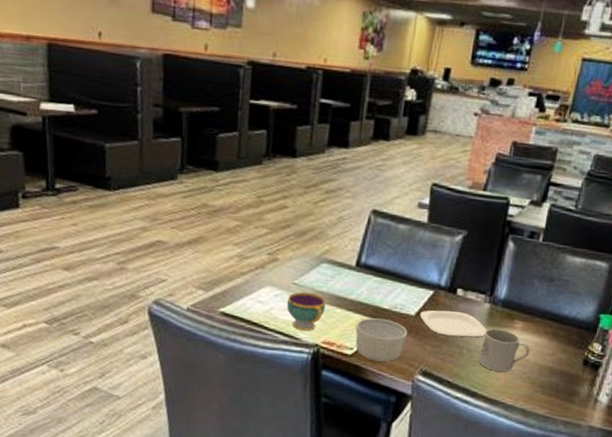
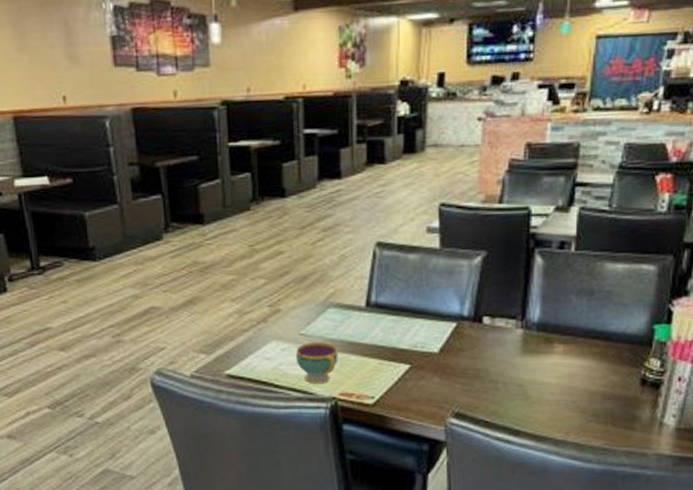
ramekin: present [355,318,407,362] -> none [374,361,432,408]
plate: present [420,310,487,338] -> none [444,342,522,371]
mug: present [478,328,530,372] -> none [517,356,576,404]

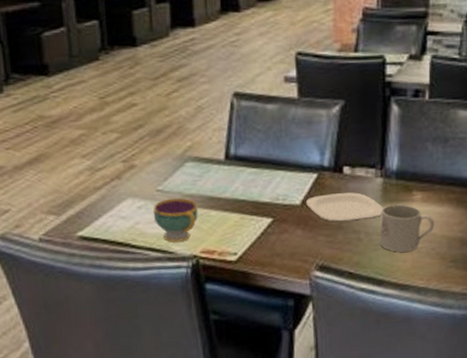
plate: none [444,342,522,371] -> present [306,192,383,222]
mug: none [517,356,576,404] -> present [379,204,435,252]

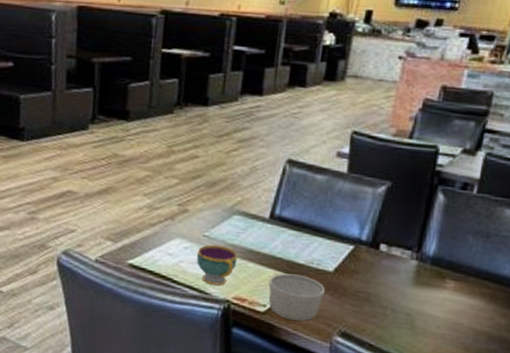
ramekin: none [236,214,295,264] -> present [268,273,325,321]
plate: present [306,192,383,222] -> none [339,266,414,298]
mug: present [379,204,435,252] -> none [404,288,464,336]

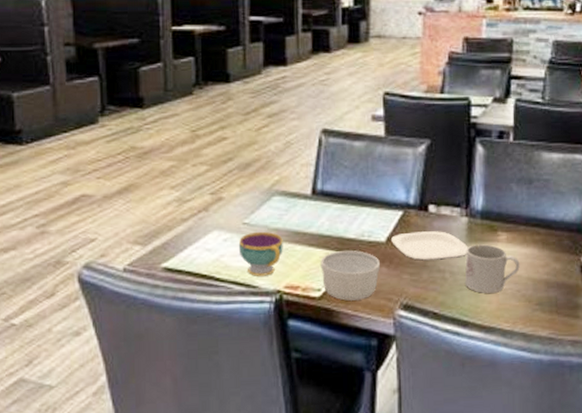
plate: none [339,266,414,298] -> present [391,231,468,261]
mug: none [404,288,464,336] -> present [464,244,520,293]

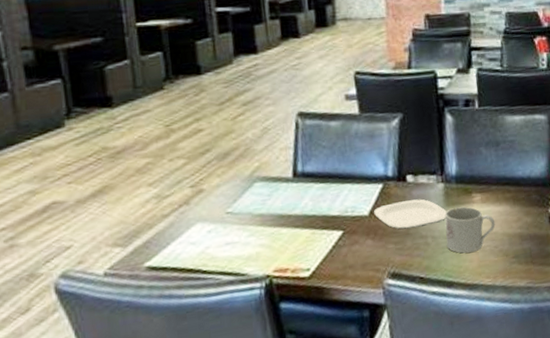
teacup: present [238,231,283,276] -> none [223,218,269,264]
ramekin: present [320,250,380,301] -> none [307,226,366,277]

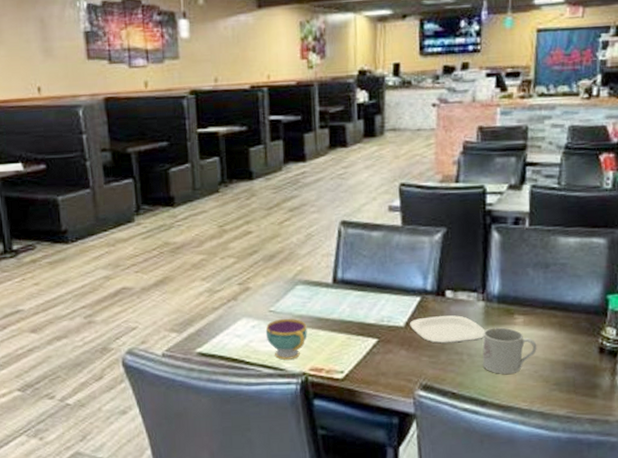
teacup: none [223,218,269,264] -> present [265,318,307,360]

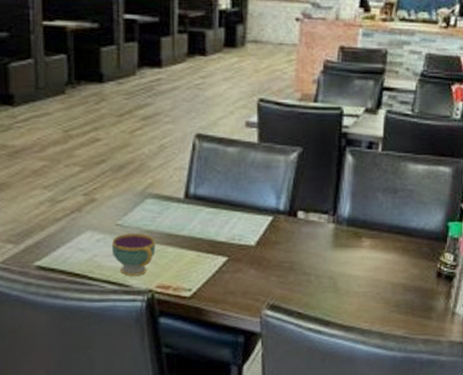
plate: present [410,315,485,344] -> none [261,236,334,264]
mug: present [482,327,537,374] -> none [328,250,381,295]

